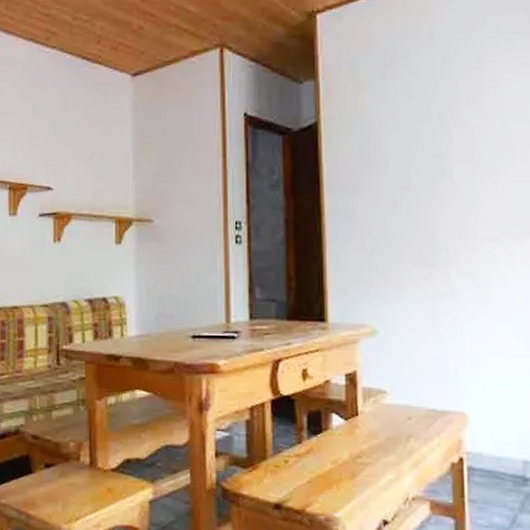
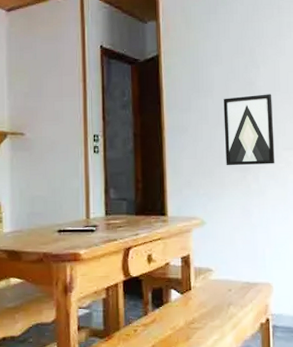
wall art: none [402,168,473,261] -> present [223,94,275,166]

